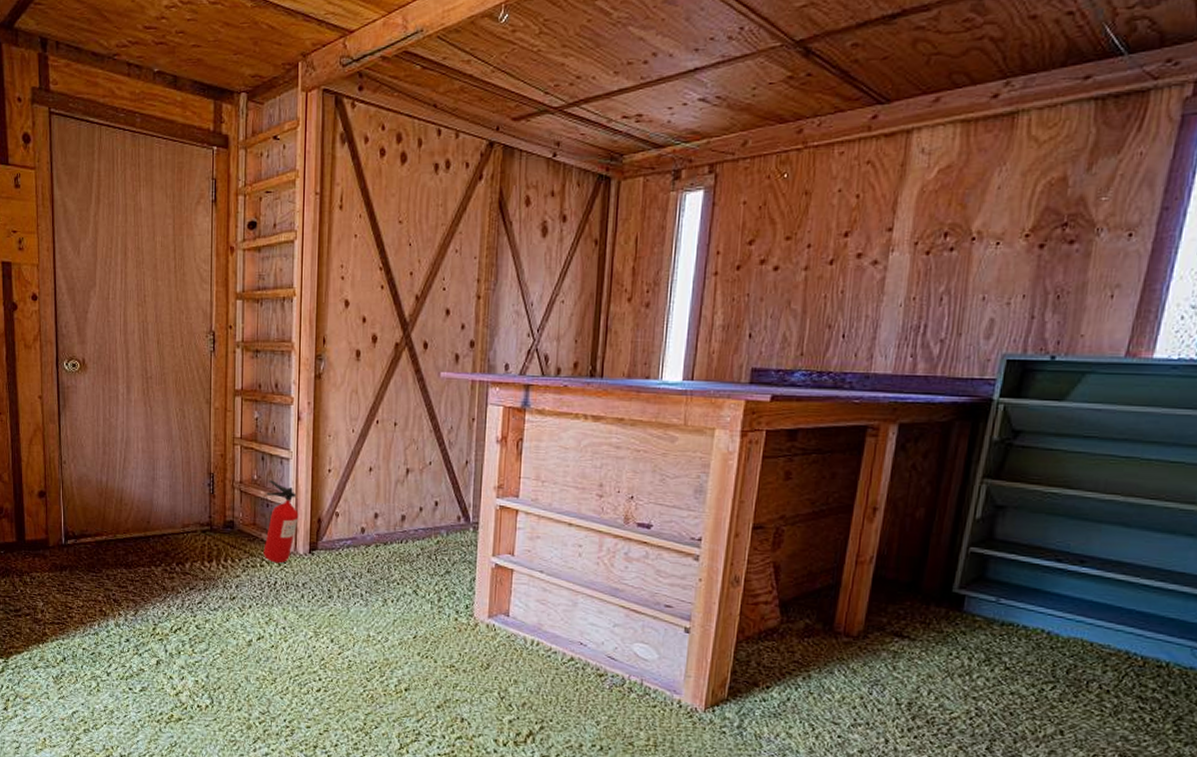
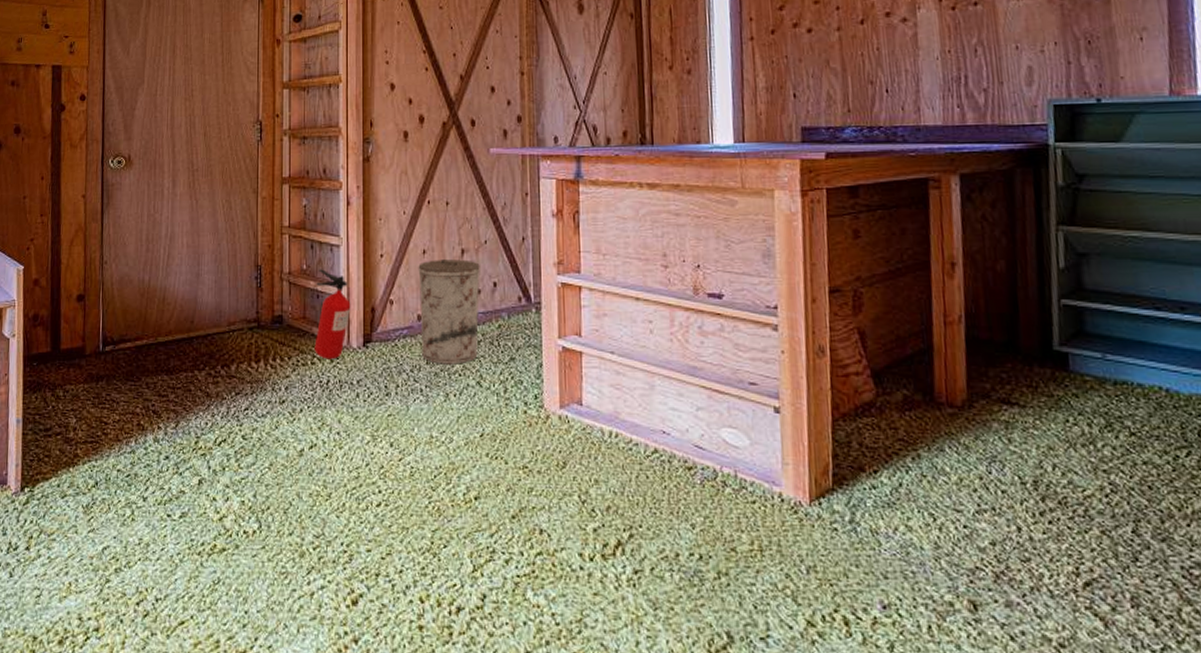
trash can: none [364,477,423,575] -> present [418,259,480,365]

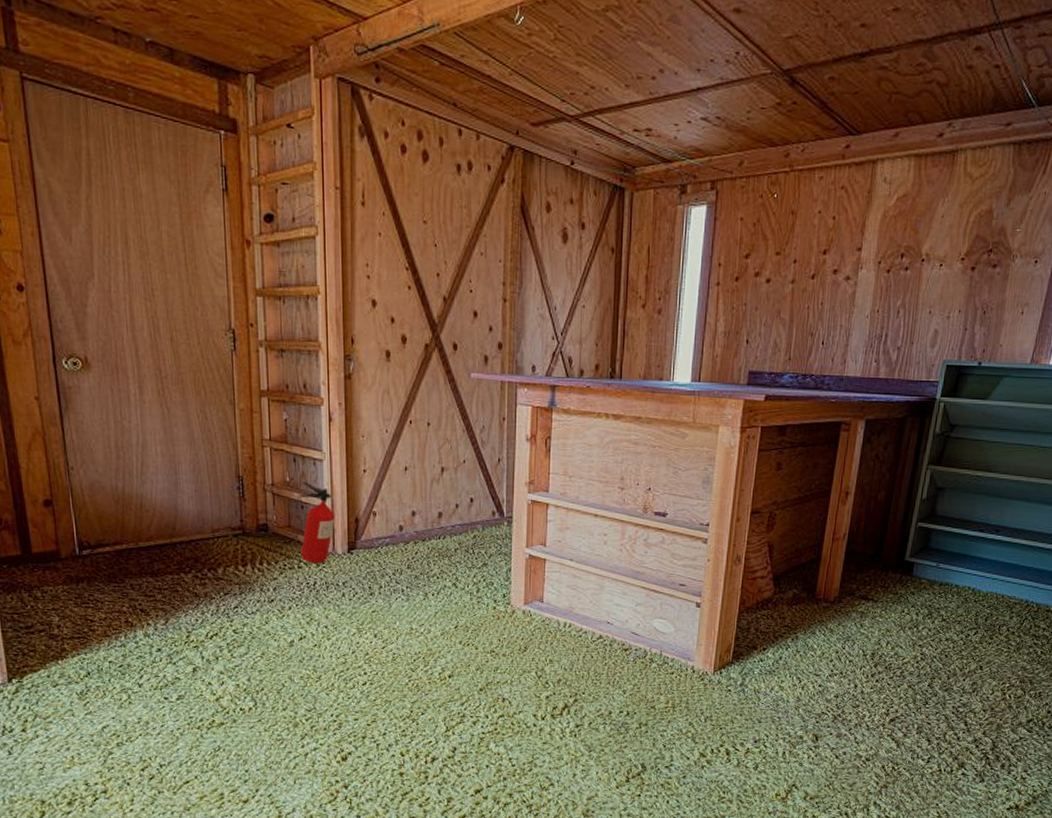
trash can: present [418,259,480,365] -> none [400,476,458,569]

